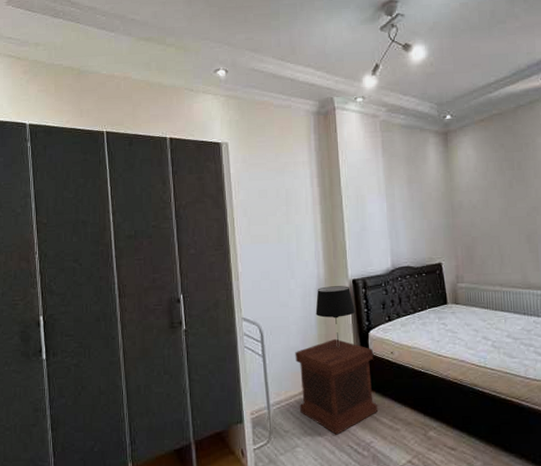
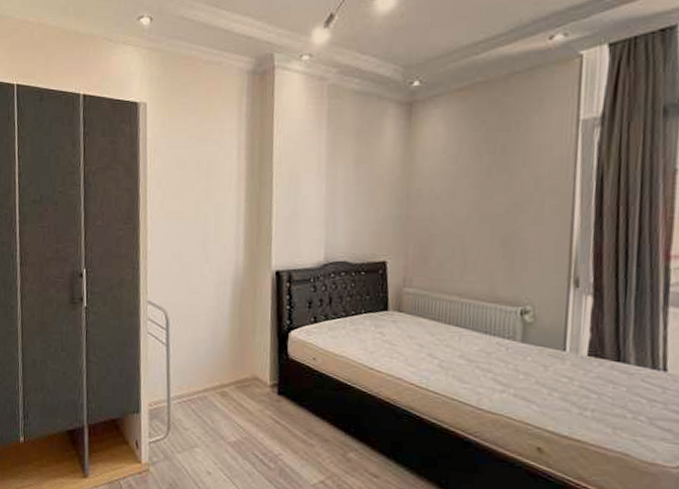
side table: present [295,338,379,435] -> none [202,335,293,441]
table lamp: present [315,286,356,348] -> none [229,275,277,346]

